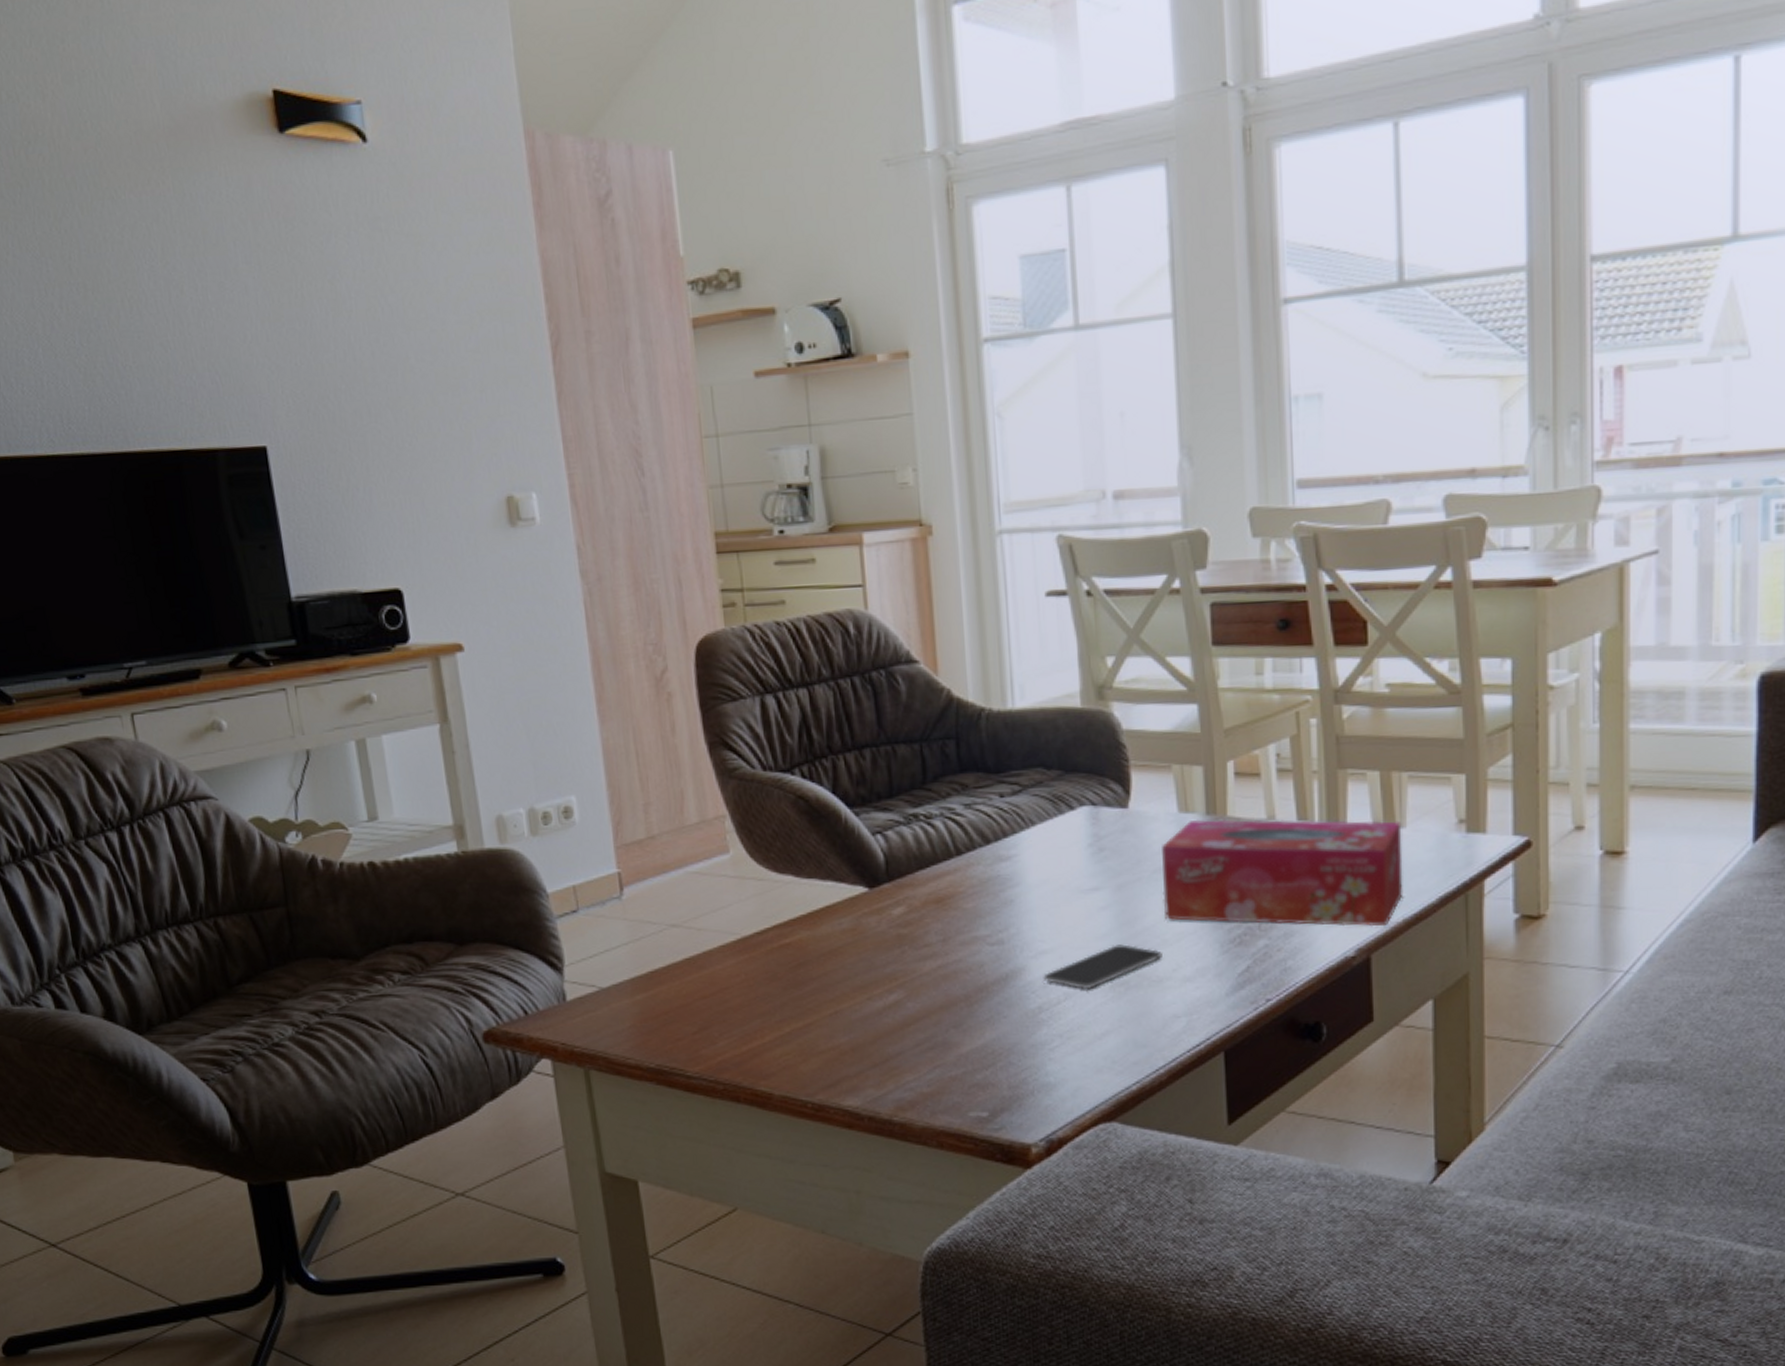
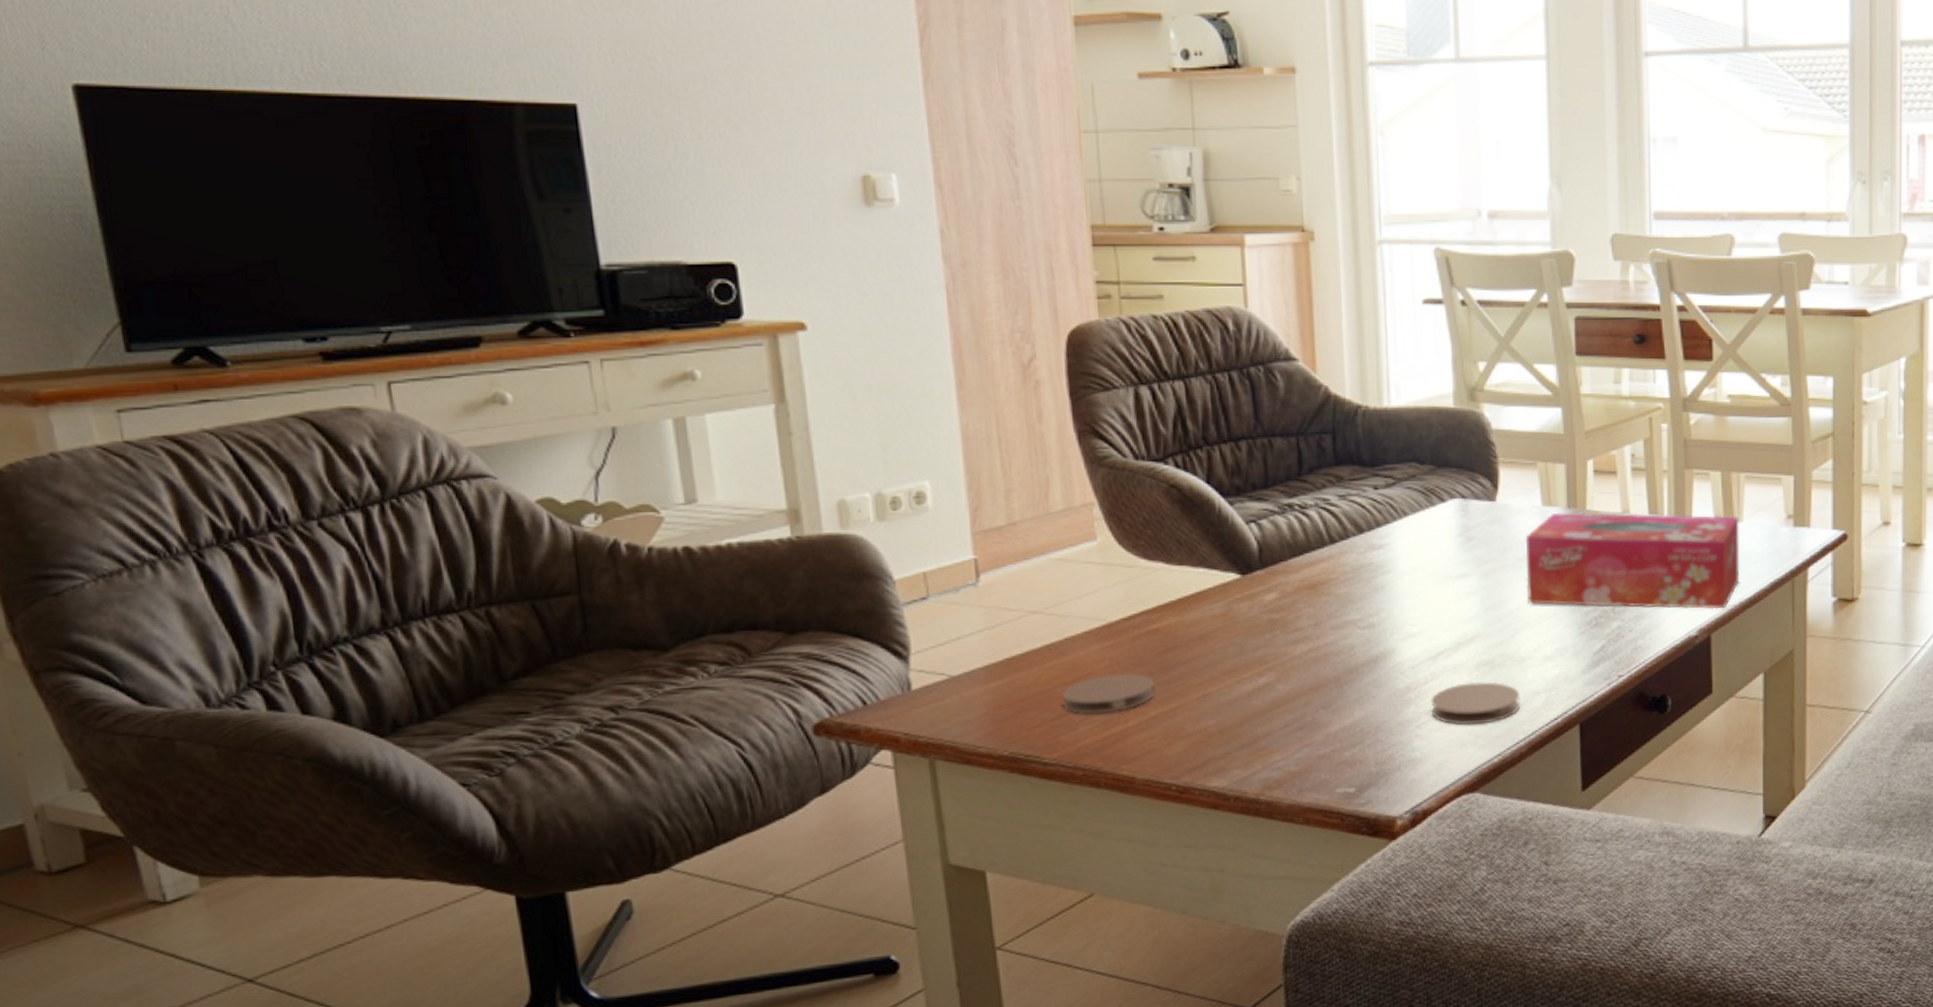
coaster: none [702,987,789,1029] -> present [1062,672,1155,715]
smartphone: present [1043,944,1162,990] -> none [1412,627,1525,670]
coaster: none [1064,1003,1160,1050] -> present [1430,682,1521,726]

